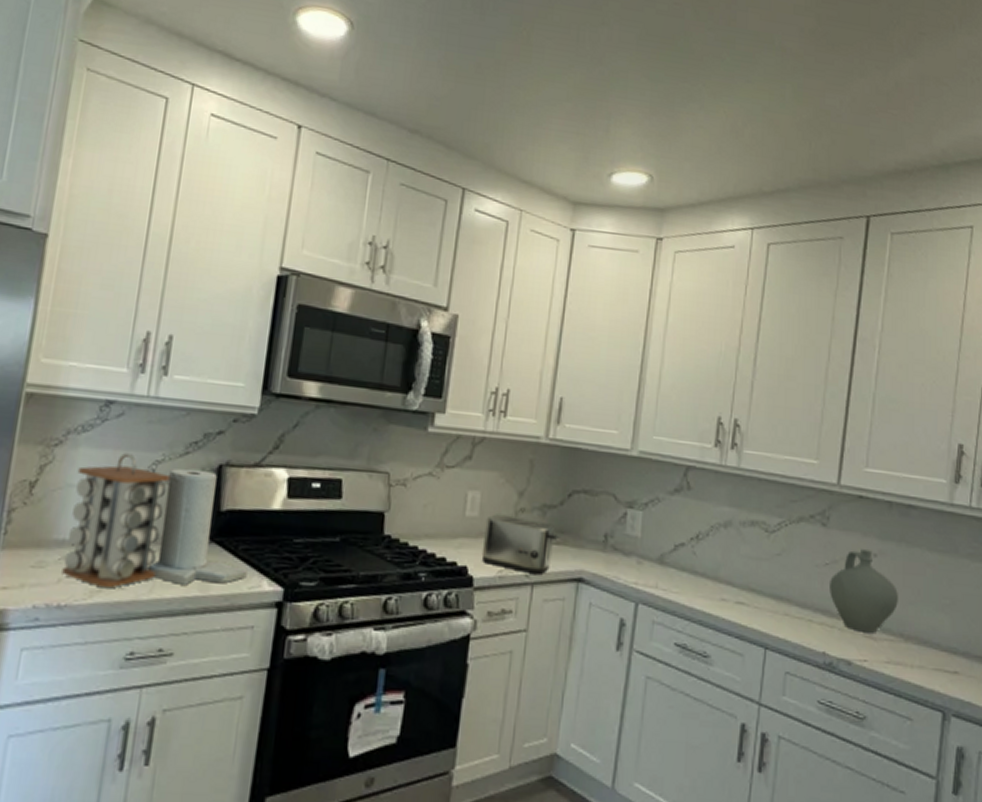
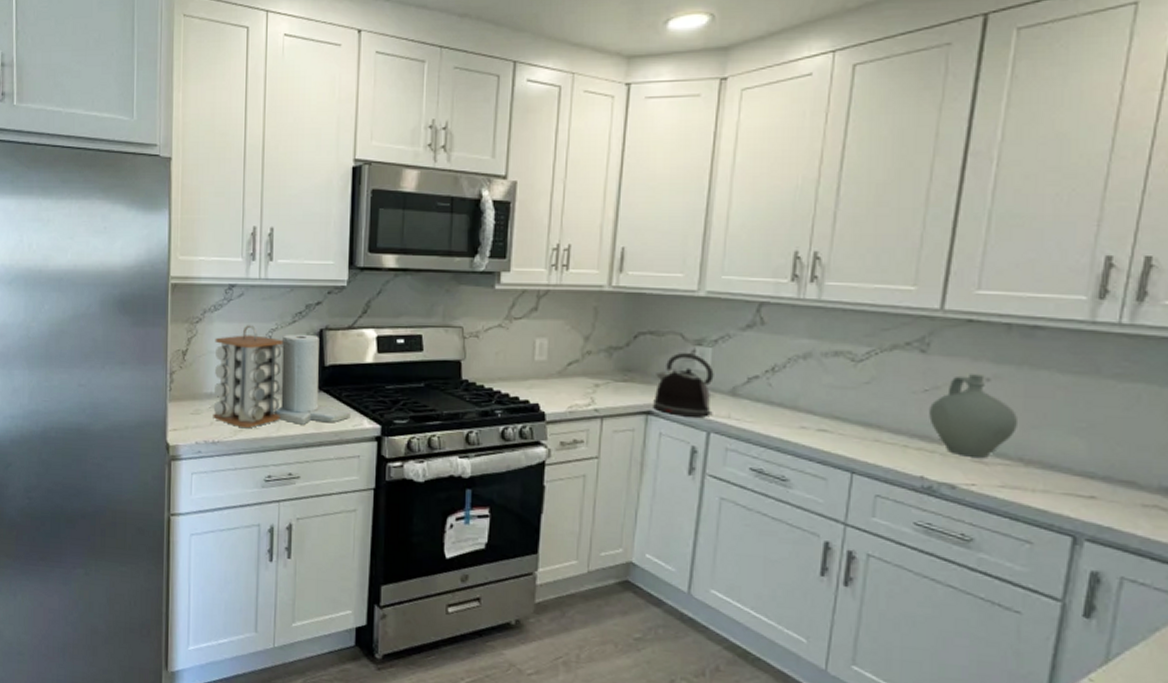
toaster: present [481,514,558,575] -> none [552,357,626,410]
kettle: none [584,515,644,587] -> present [653,353,714,418]

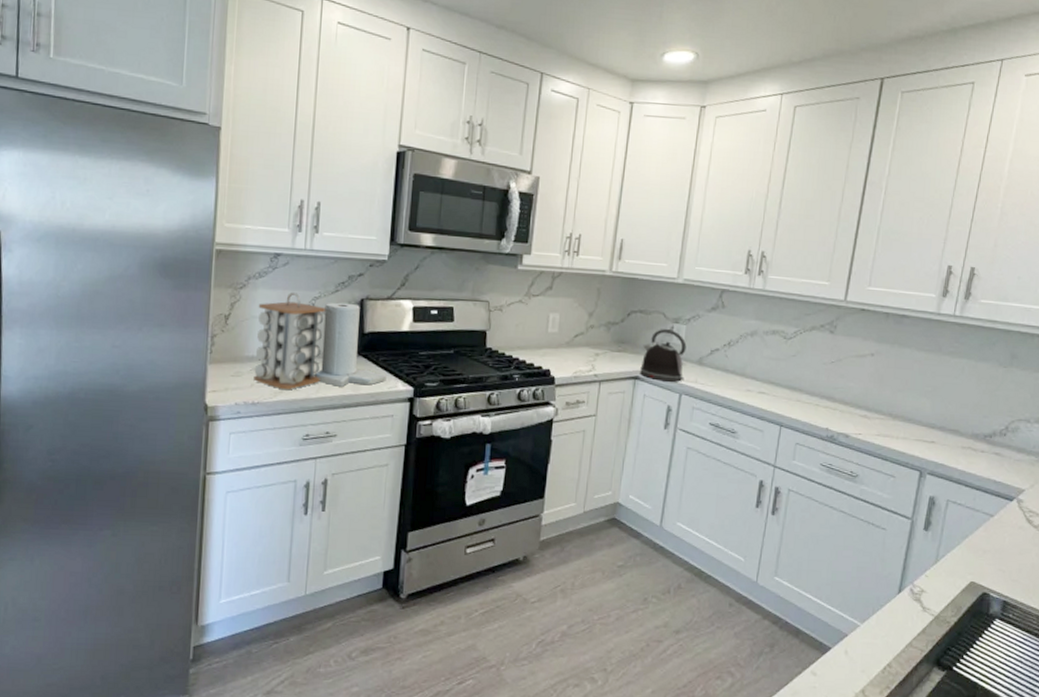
ceramic jug: present [929,374,1017,458] -> none [834,350,890,414]

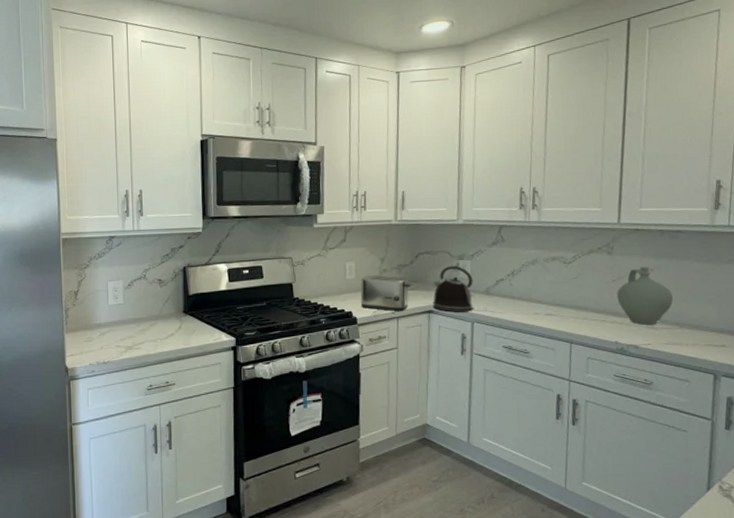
spice rack: present [253,292,326,390] -> none [100,267,157,349]
paper towel: present [314,302,387,387] -> none [151,271,212,343]
toaster: none [561,330,620,375] -> present [360,275,412,312]
ceramic jug: none [834,350,890,414] -> present [617,267,673,325]

